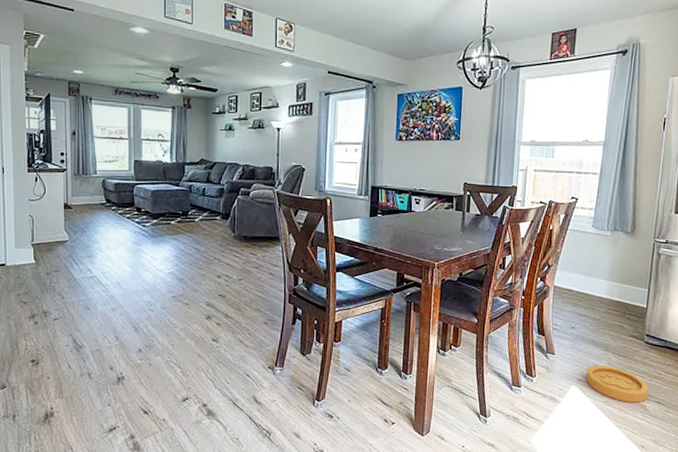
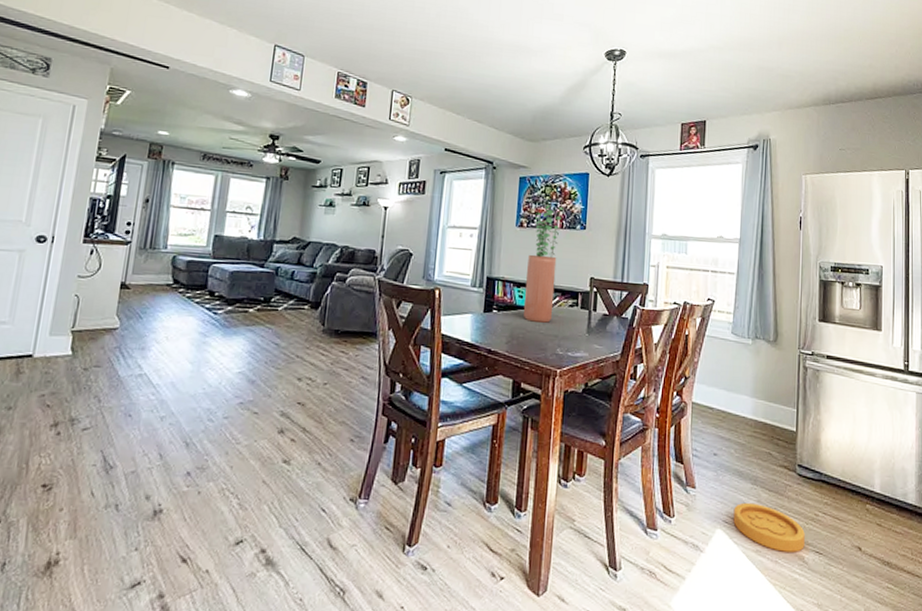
vase: none [404,115,439,224] -> present [523,201,564,323]

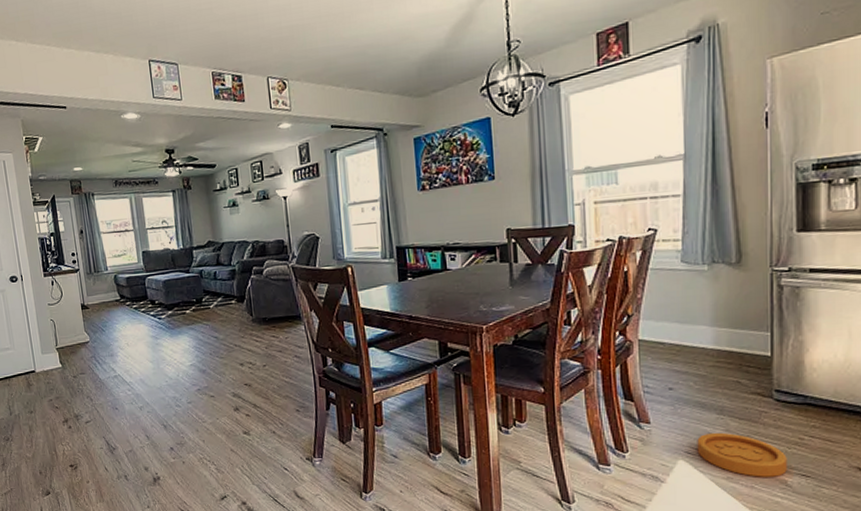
vase: present [523,201,564,323] -> none [436,155,471,284]

